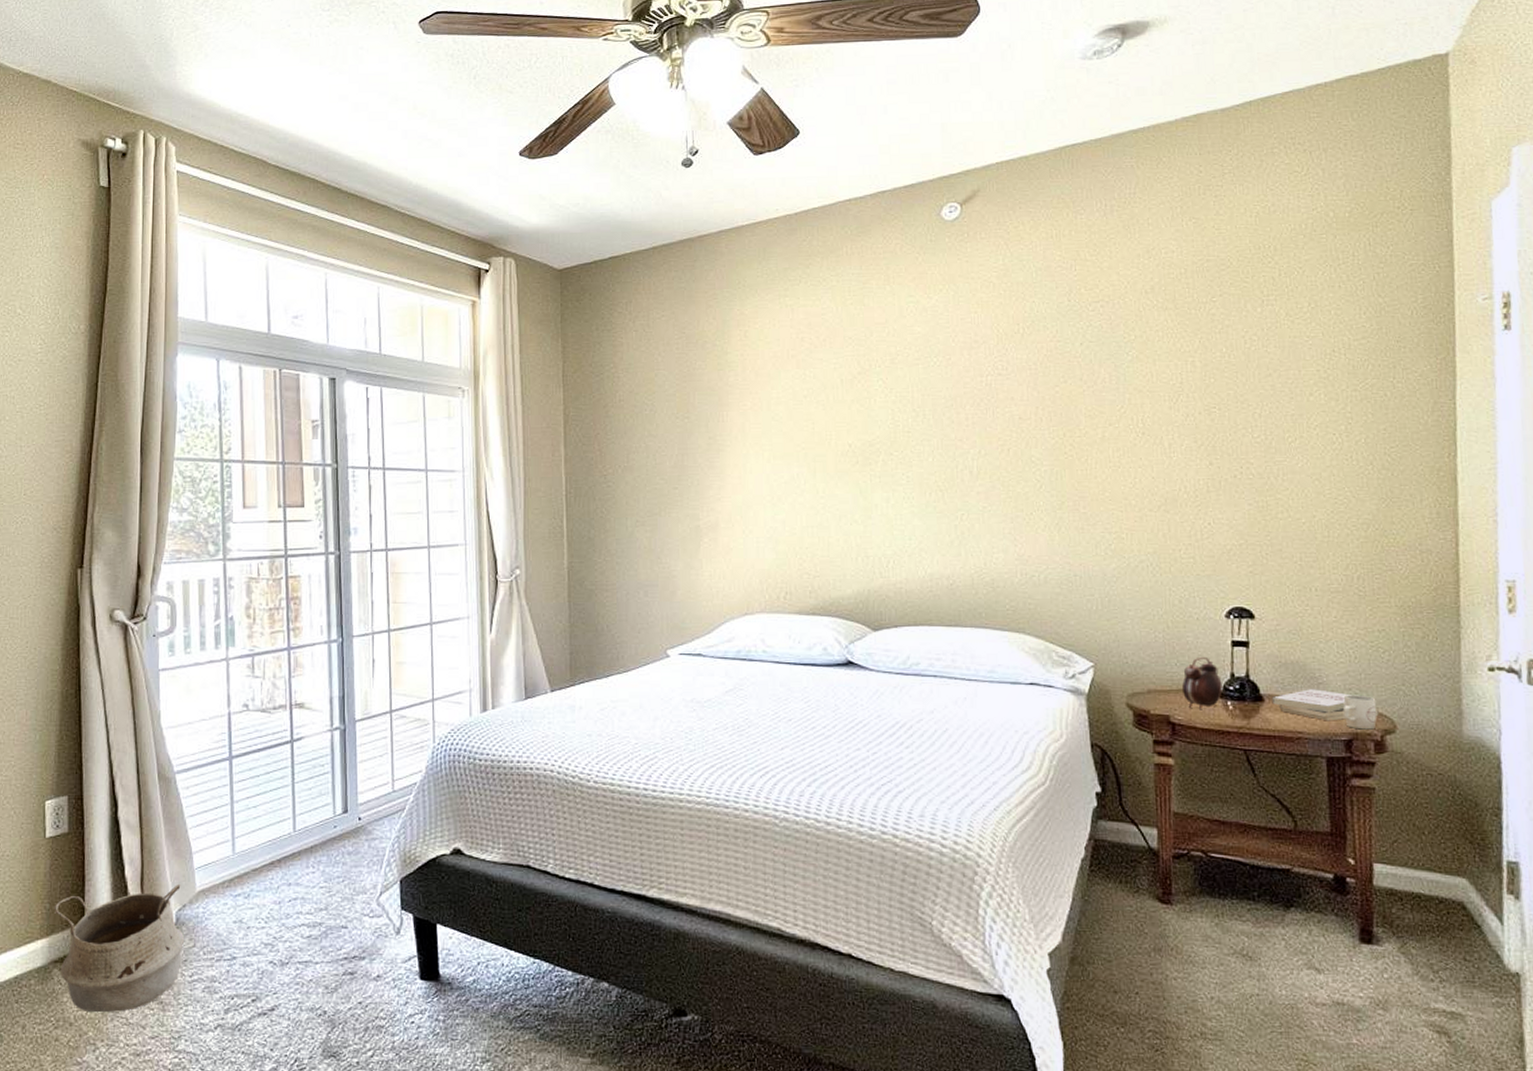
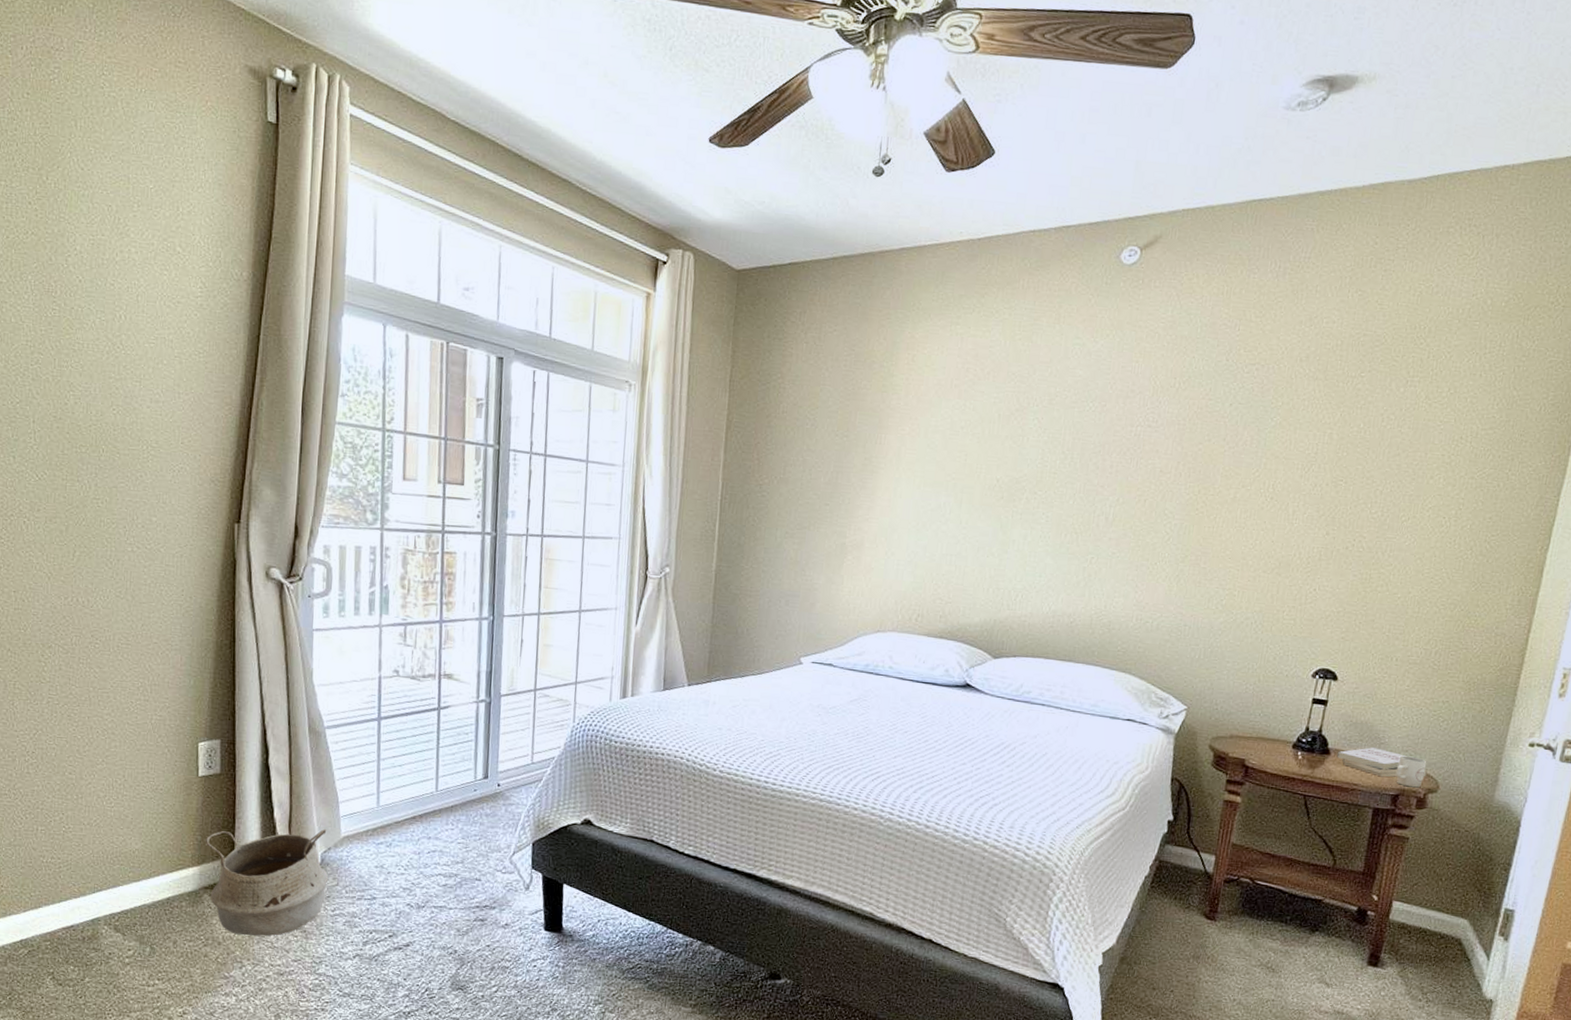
alarm clock: present [1182,656,1223,709] -> none [1260,709,1297,756]

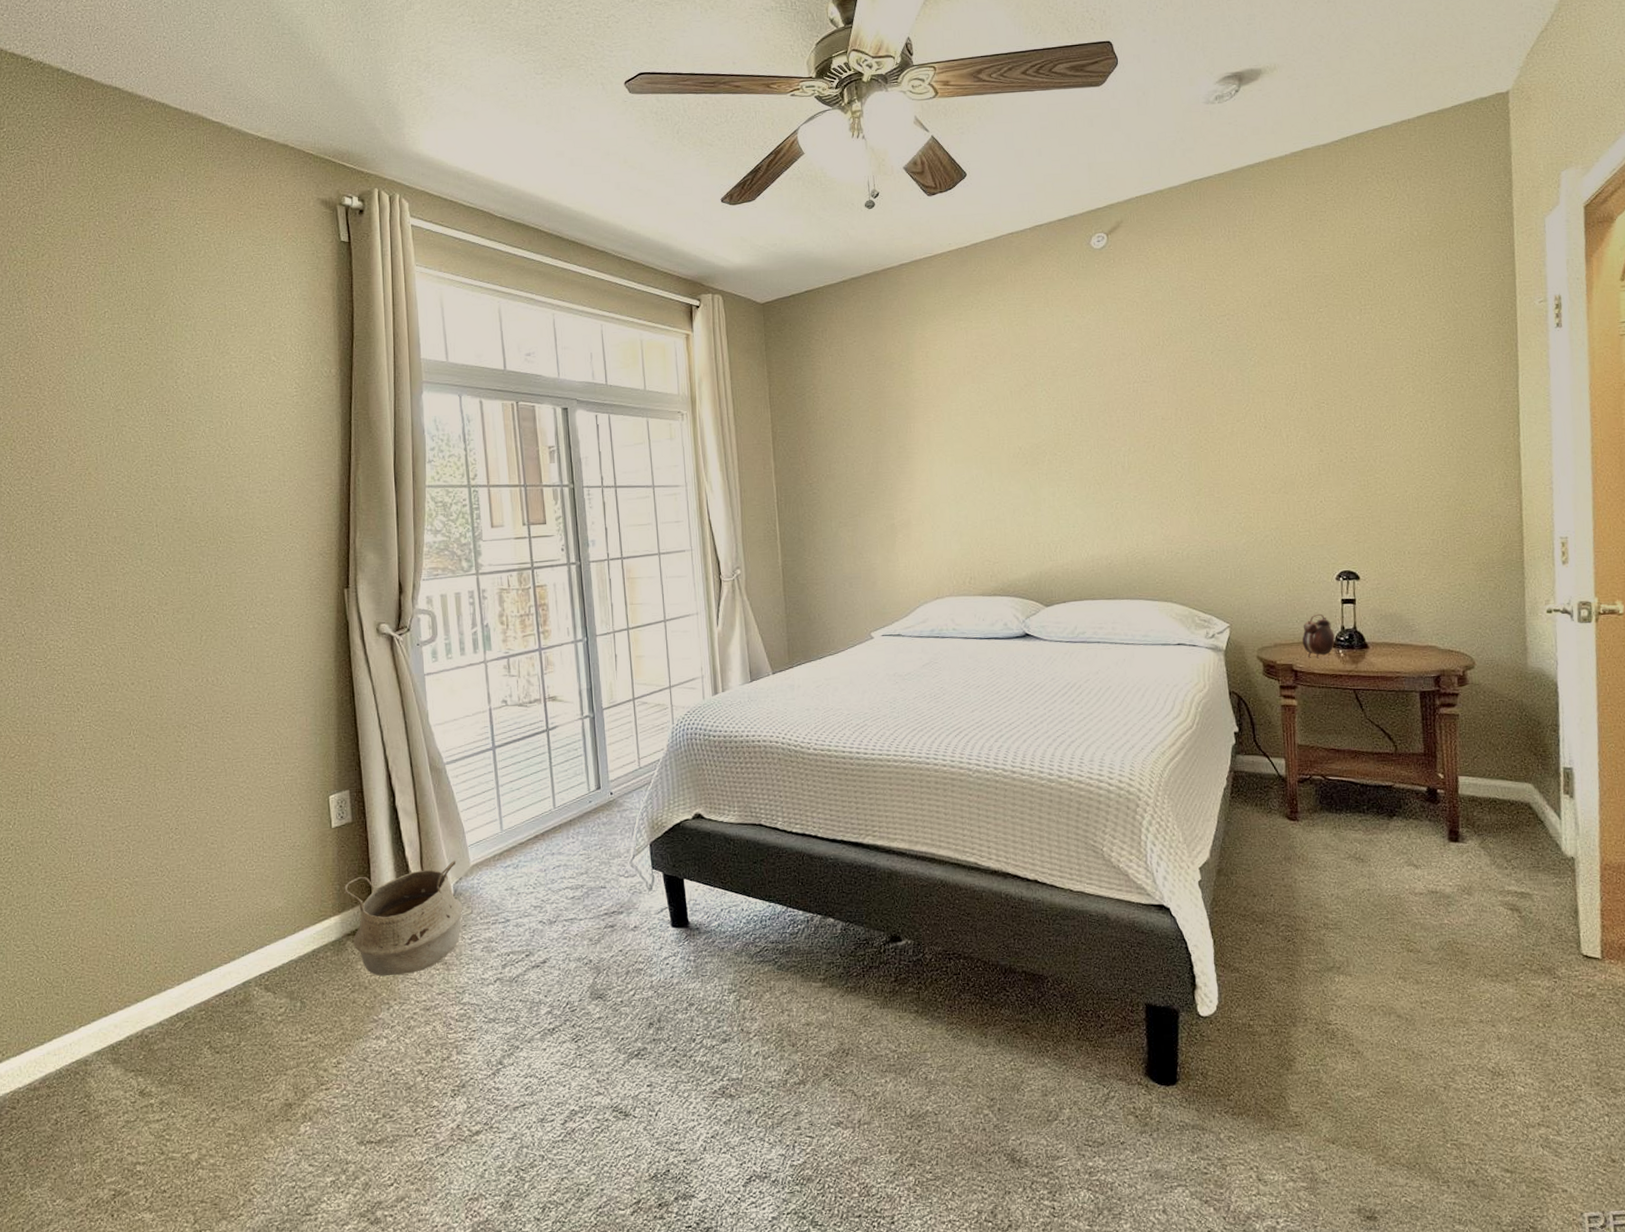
alarm clock: none [1260,709,1297,756] -> present [1302,613,1335,658]
books: present [1336,747,1427,778] -> none [1375,635,1461,662]
mug: present [1395,755,1427,788] -> none [1432,638,1460,667]

